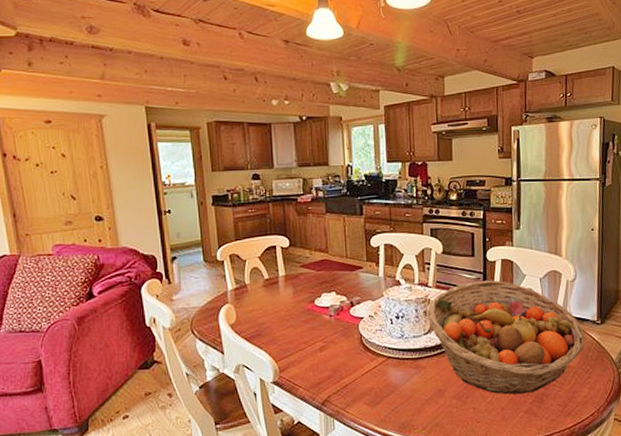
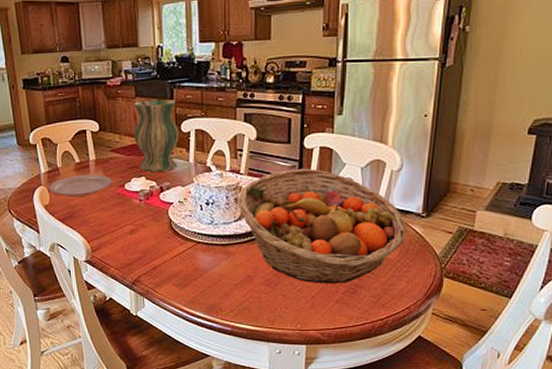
plate: none [235,290,303,315] -> present [48,174,113,198]
vase: none [324,215,369,286] -> present [134,99,179,171]

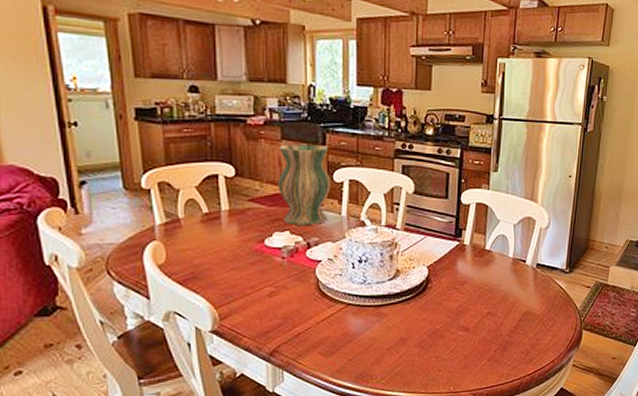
plate: present [48,174,113,198] -> none [164,227,250,255]
fruit basket: present [237,168,406,284] -> none [392,224,552,343]

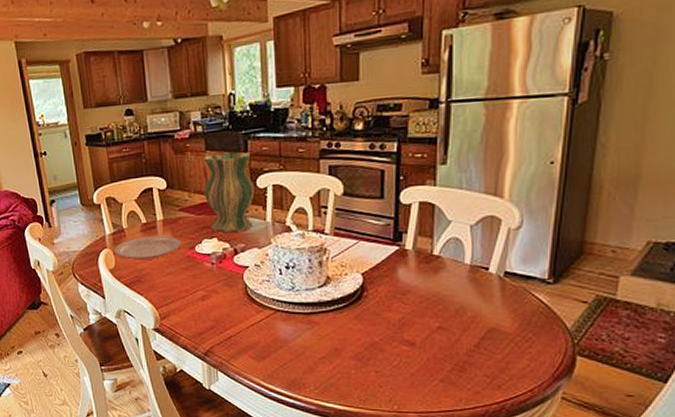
plate: none [164,227,250,255] -> present [113,235,183,261]

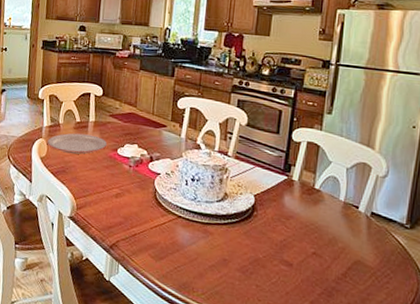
vase: present [204,152,254,232] -> none [133,74,176,142]

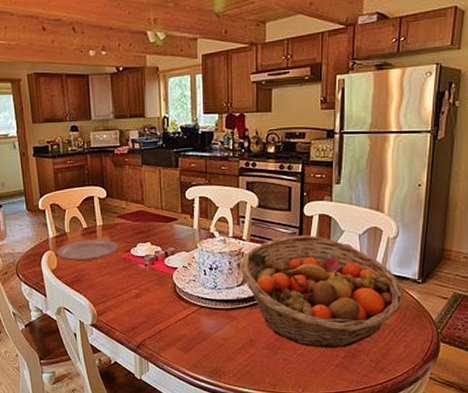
fruit basket: none [222,159,389,285] -> present [240,235,403,348]

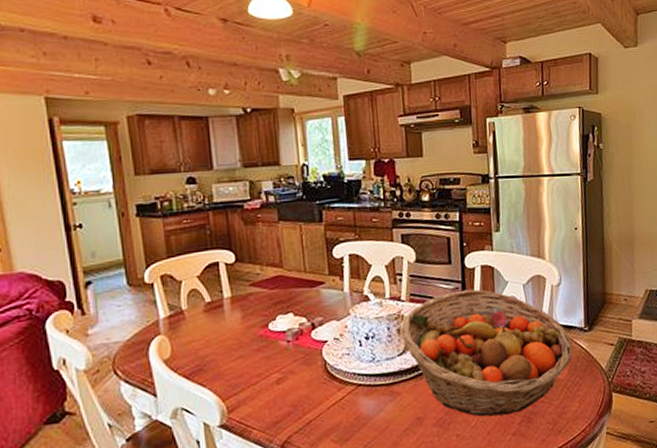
plate: present [56,239,119,262] -> none [169,314,254,346]

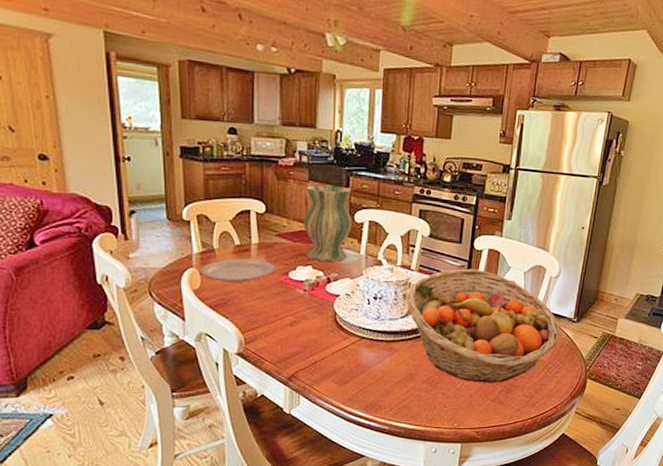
plate: none [169,314,254,346] -> present [200,258,276,283]
vase: none [277,222,331,306] -> present [304,185,352,261]

